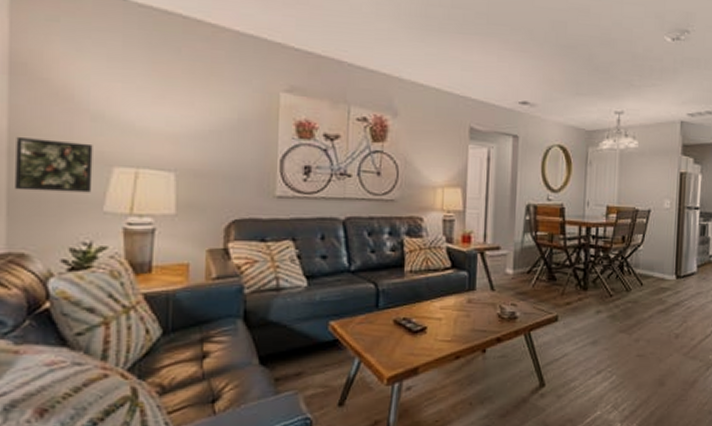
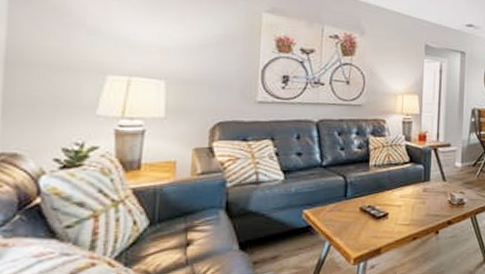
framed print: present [13,136,93,193] -> none [9,46,89,98]

